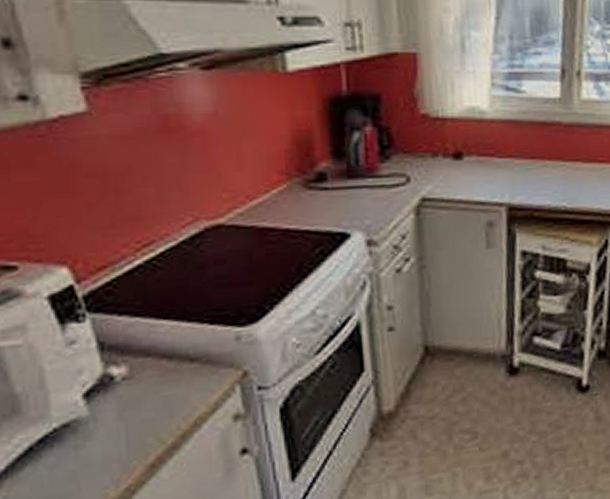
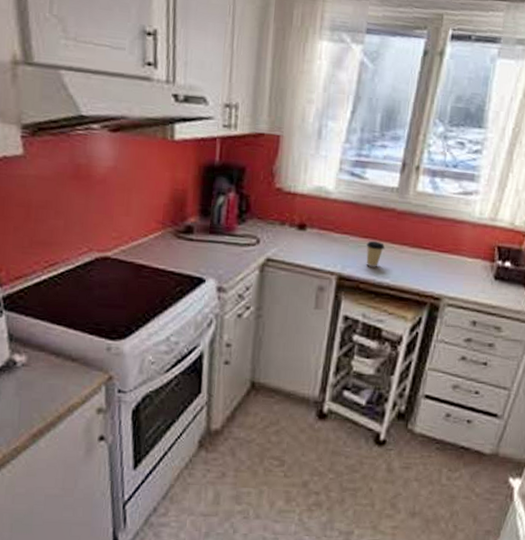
coffee cup: none [534,160,555,191] -> present [366,240,384,267]

